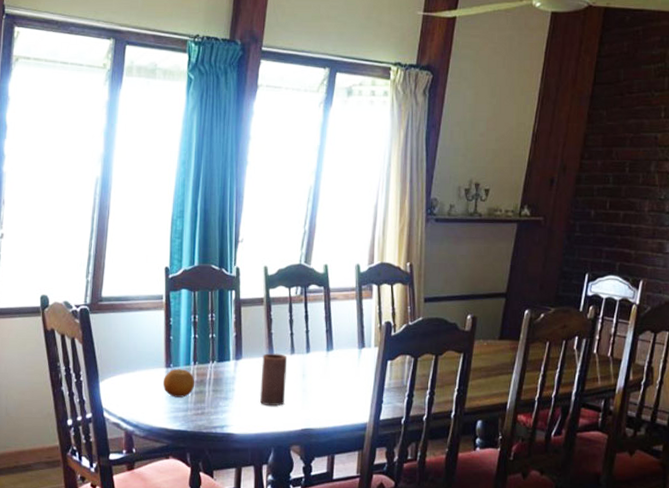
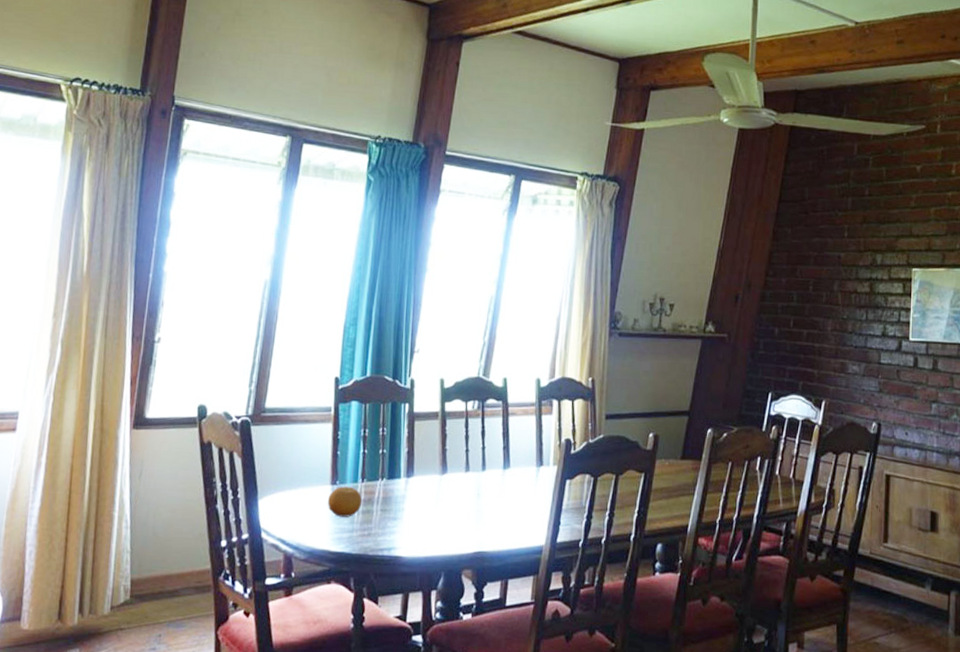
candle: present [260,353,287,406] -> none [431,470,461,527]

